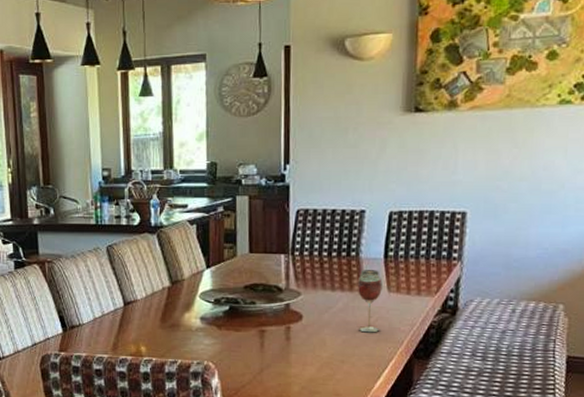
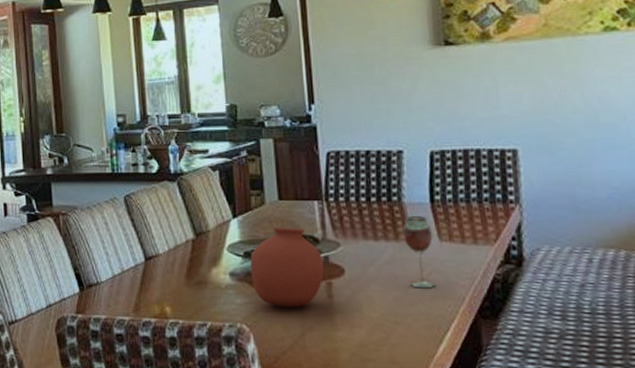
pottery: none [219,277,285,348] -> present [250,227,324,308]

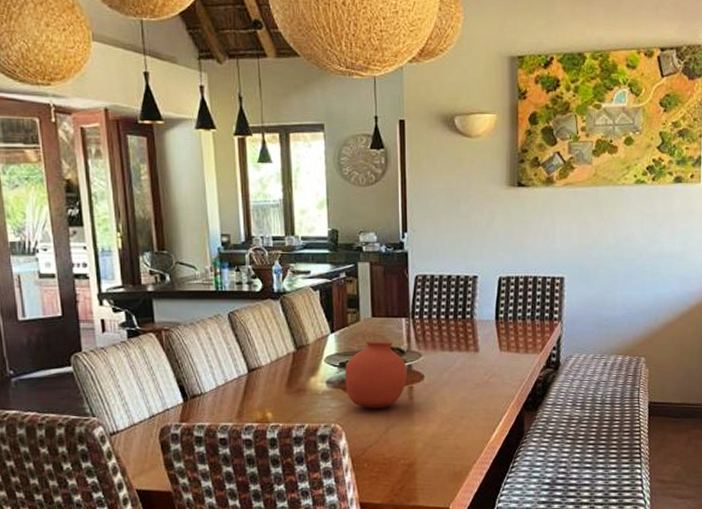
wineglass: present [403,215,436,289] -> none [472,330,495,389]

